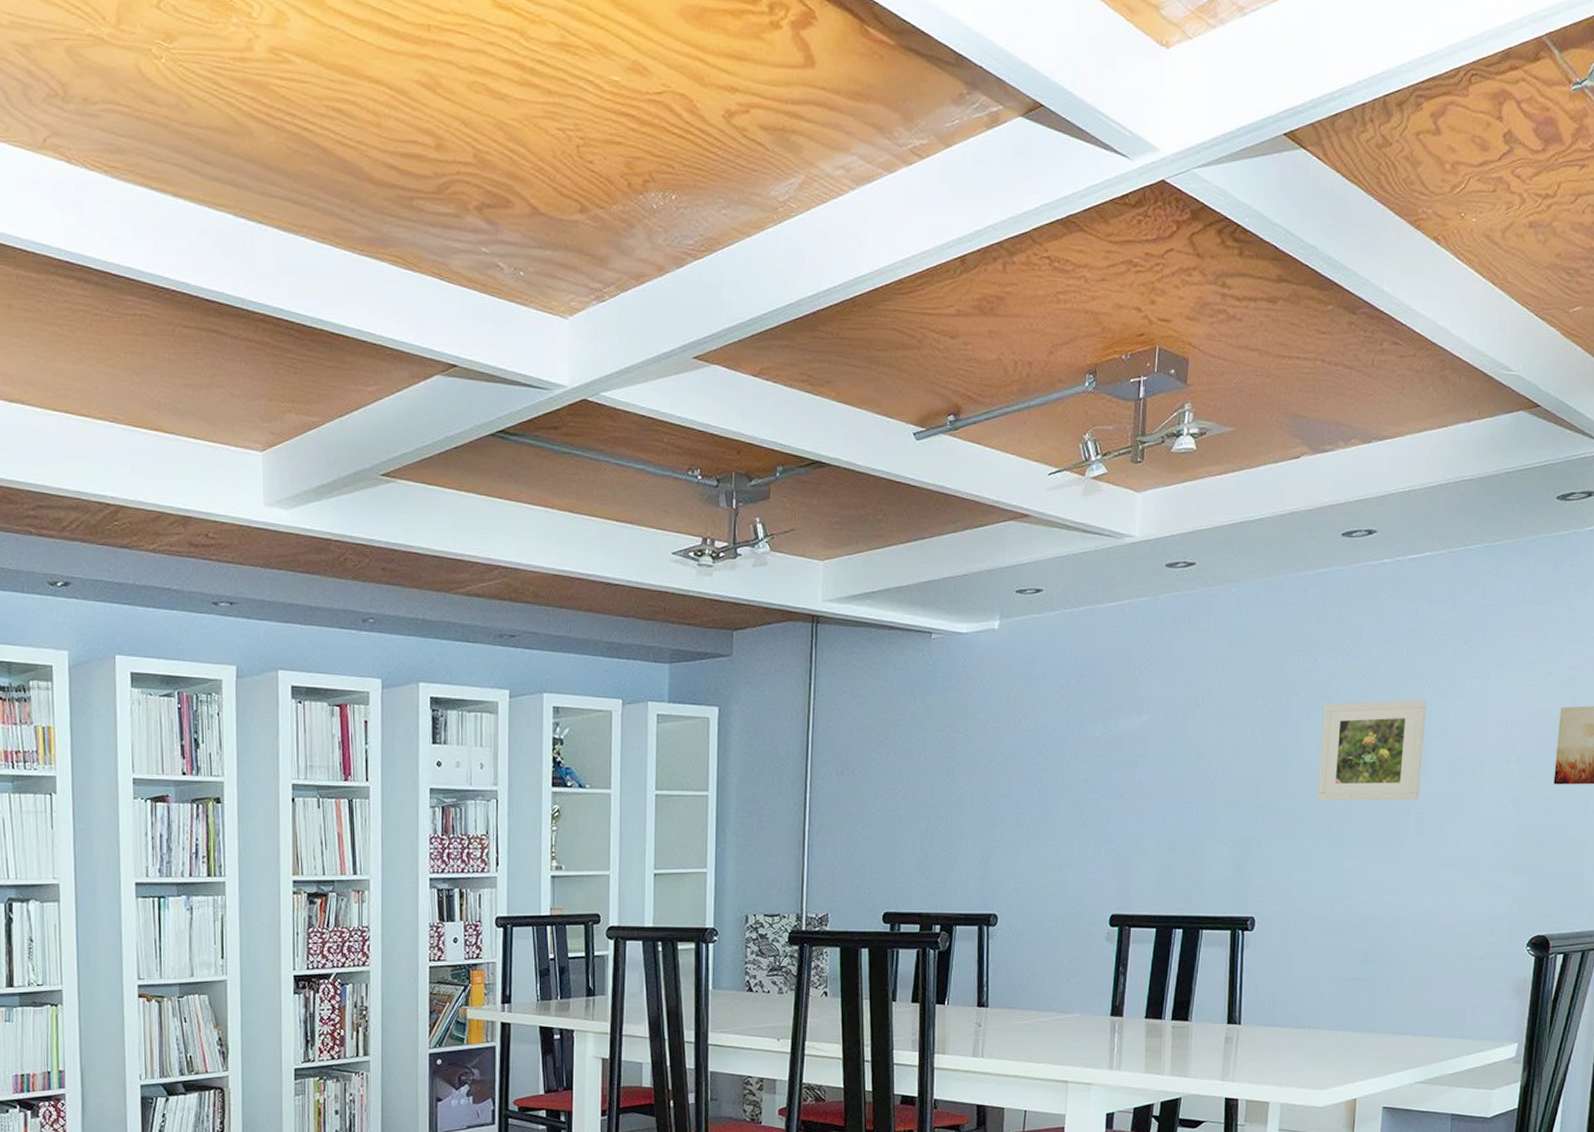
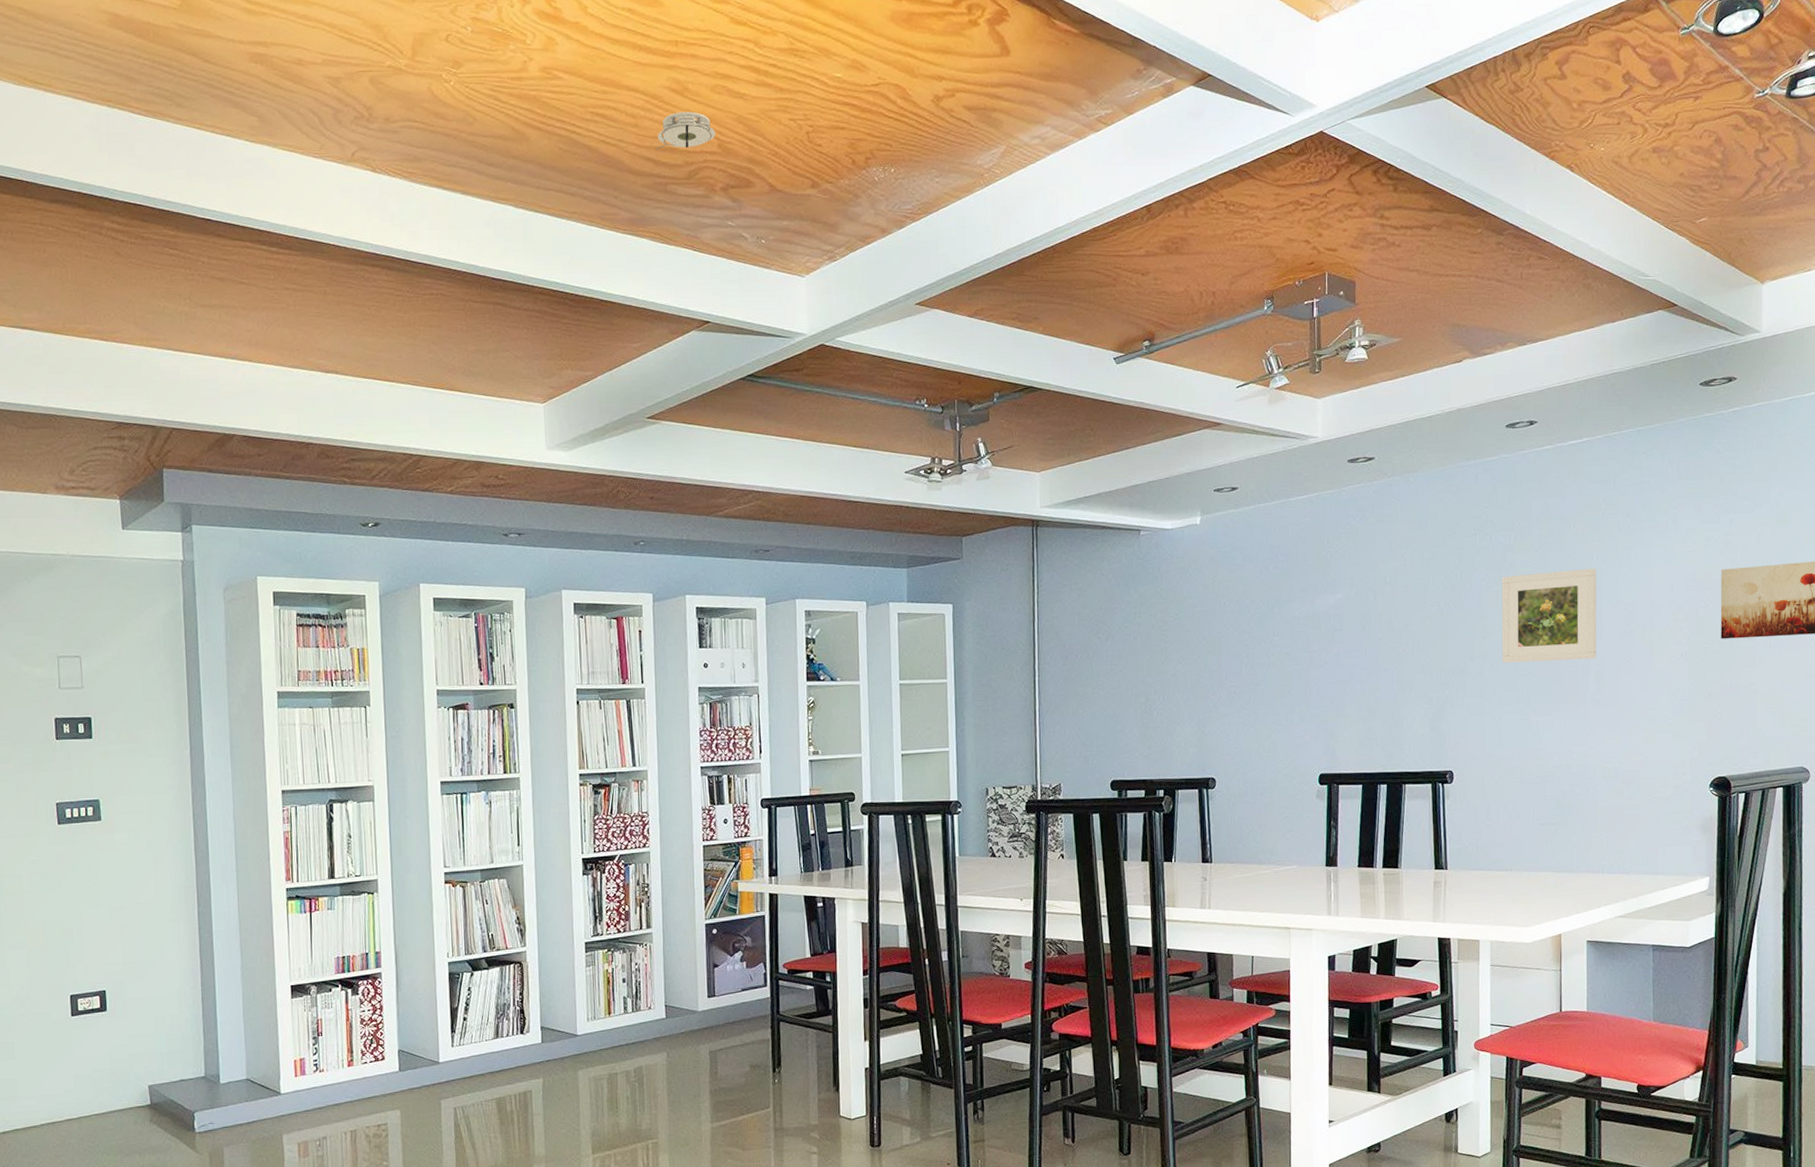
smoke detector: none [401,112,471,157] -> present [656,111,716,150]

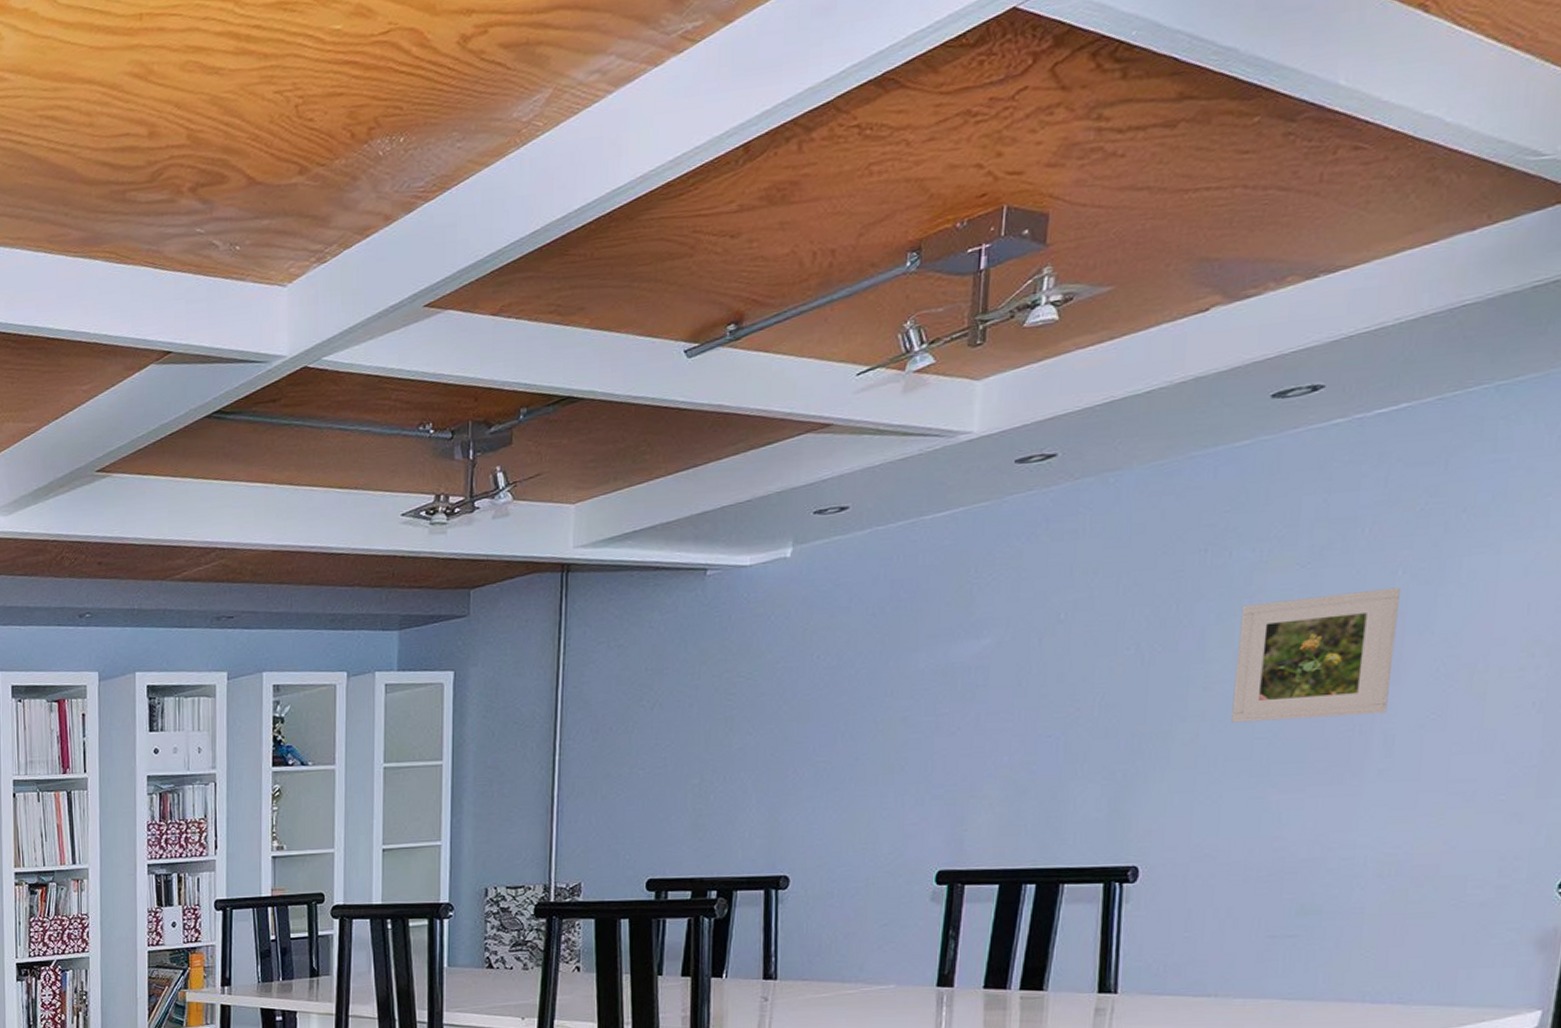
smoke detector: present [656,111,716,150] -> none [114,98,185,152]

